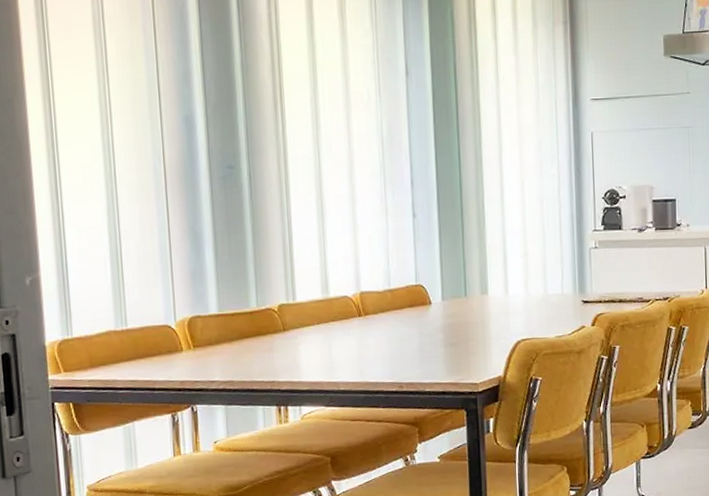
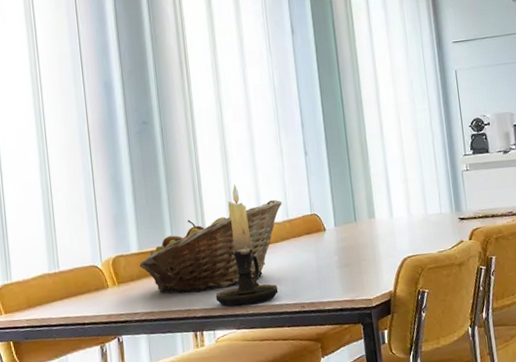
fruit basket: none [218,265,384,363] -> present [139,199,282,294]
candle holder: none [303,244,374,382] -> present [215,184,278,307]

